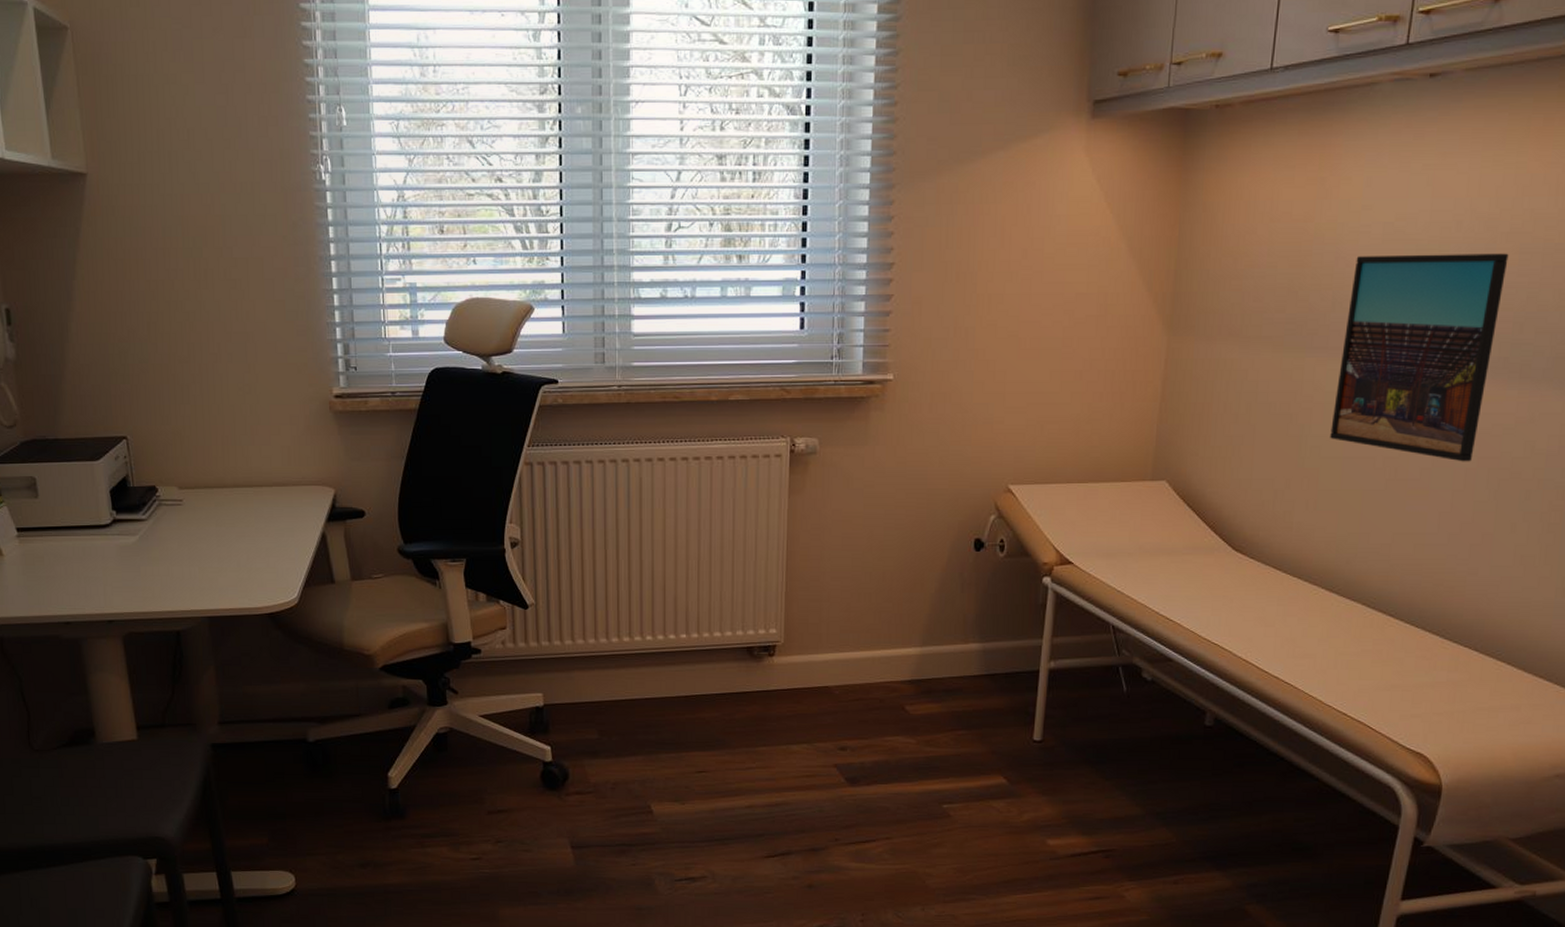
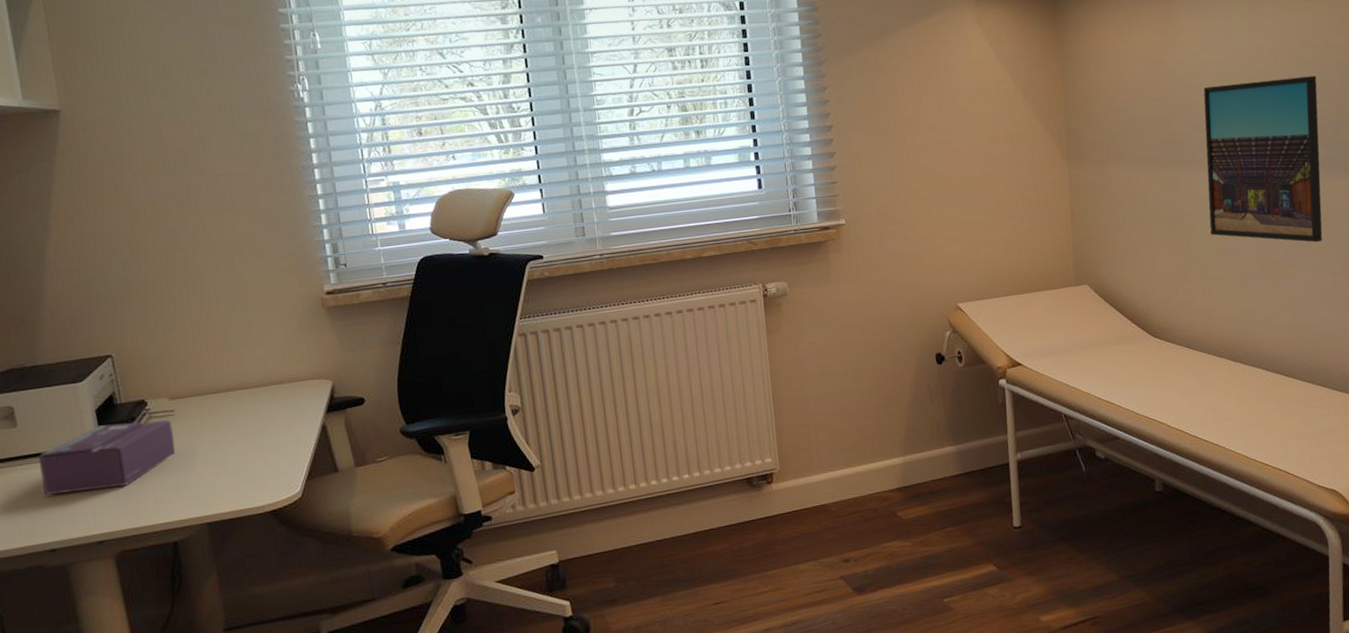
tissue box: none [57,507,182,569] -> present [38,419,176,495]

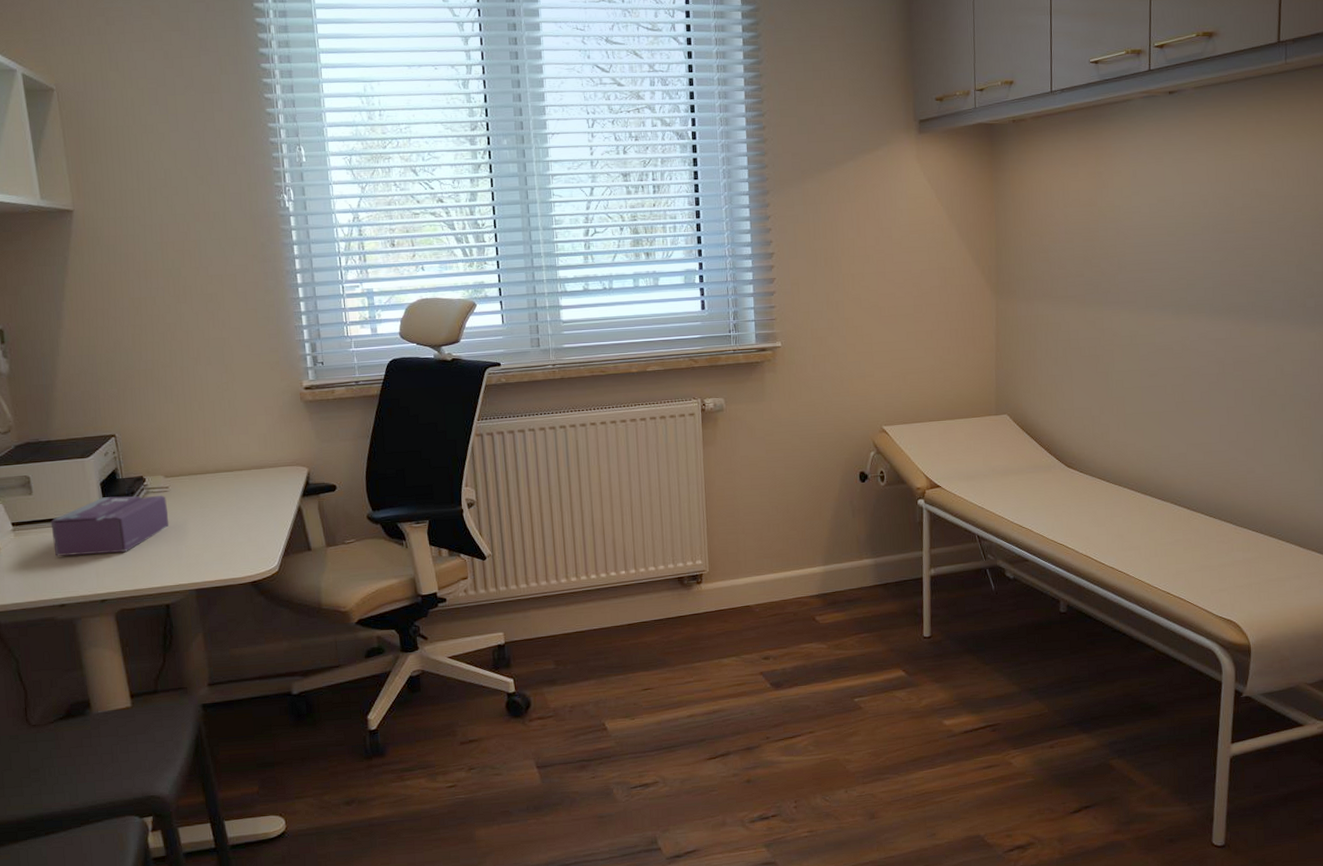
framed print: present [1203,75,1323,243] -> none [1129,223,1245,385]

